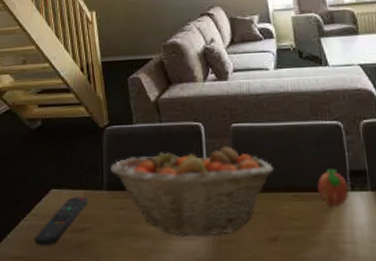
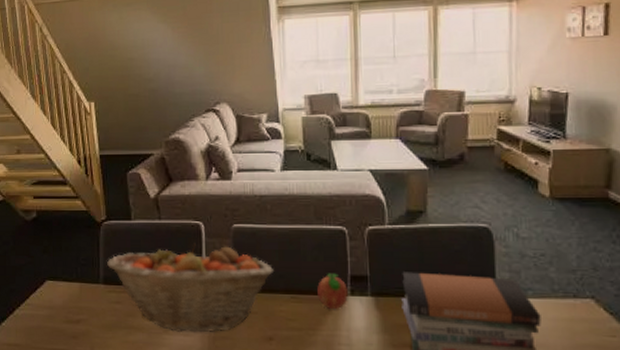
remote control: present [35,196,87,246] -> none [30,288,83,335]

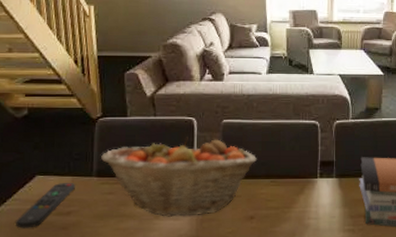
remote control: none [30,288,83,335] -> present [16,182,75,229]
fruit: present [317,273,348,310] -> none [293,160,318,191]

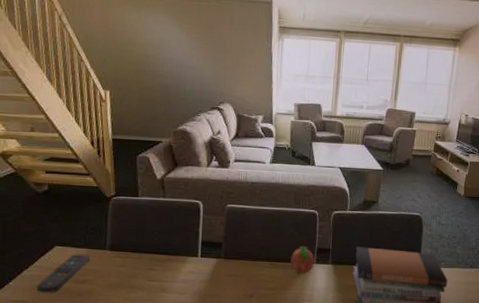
fruit basket: present [101,137,257,217] -> none [114,218,257,292]
fruit: none [293,160,318,191] -> present [291,246,314,274]

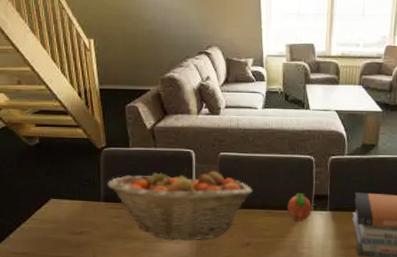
remote control: present [37,253,90,293] -> none [36,205,85,245]
fruit basket: none [114,218,257,292] -> present [107,168,252,241]

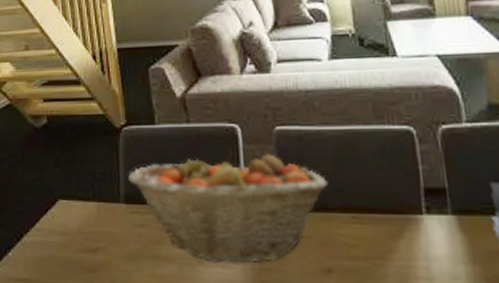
fruit: present [287,193,312,222] -> none [383,185,423,233]

